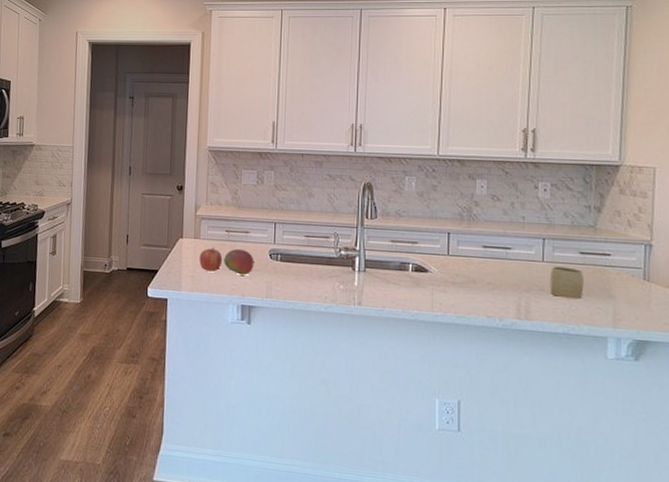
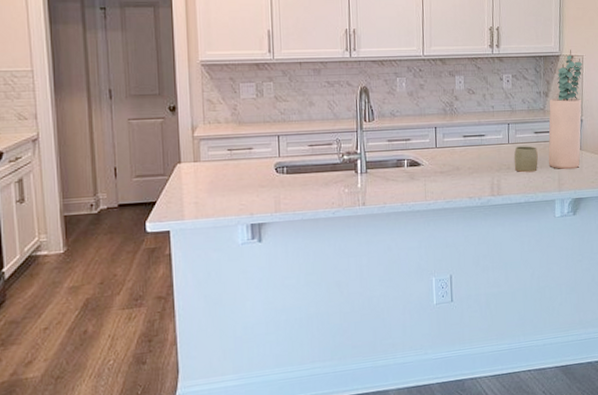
fruit: present [199,247,223,272] -> none [201,168,227,195]
fruit: present [224,248,256,275] -> none [228,166,262,194]
vase: none [598,159,654,304] -> present [548,50,583,170]

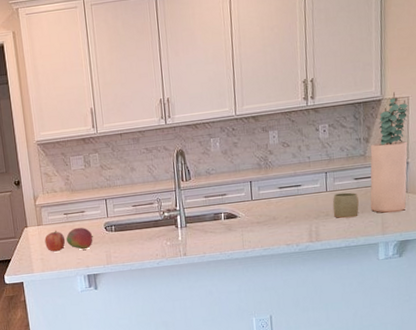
fruit: none [201,168,227,195] -> present [44,230,66,252]
fruit: none [228,166,262,194] -> present [66,227,94,250]

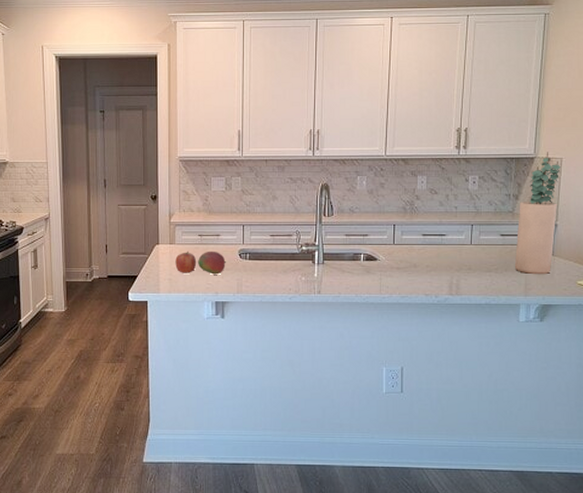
mug: present [332,192,359,219] -> none [476,248,503,275]

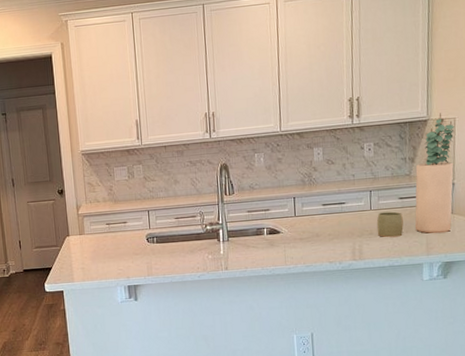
fruit: present [175,250,197,273] -> none [86,239,107,262]
fruit: present [198,251,227,275] -> none [108,237,136,260]
mug: none [476,248,503,275] -> present [376,211,404,238]

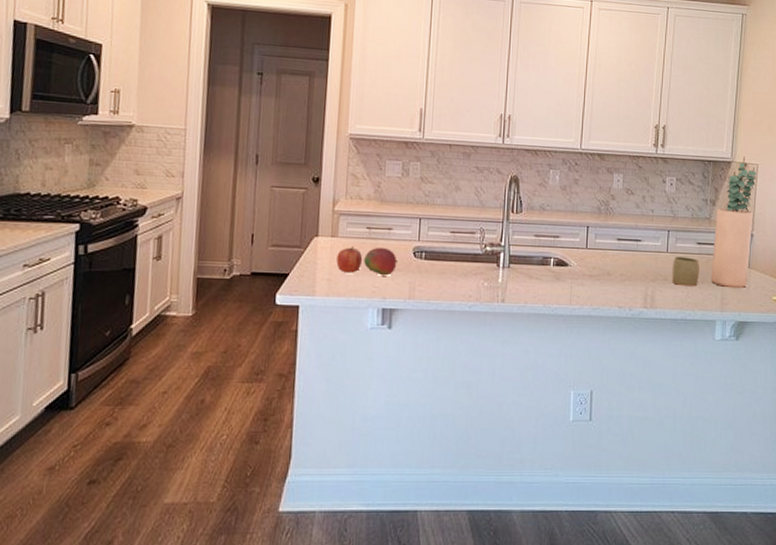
fruit: none [86,239,107,262] -> present [336,245,363,273]
fruit: none [108,237,136,260] -> present [364,247,399,276]

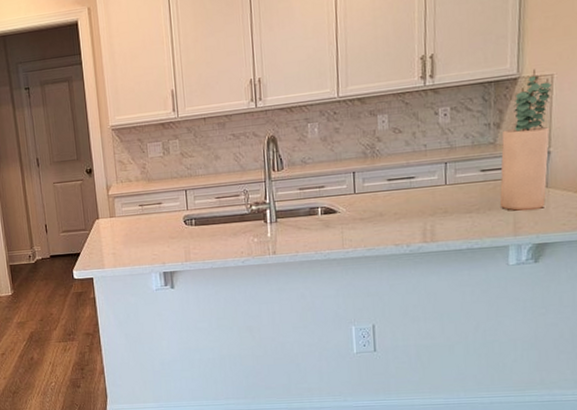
fruit: present [336,245,363,273] -> none [117,222,140,246]
fruit: present [364,247,399,276] -> none [141,220,172,245]
mug: present [672,256,699,287] -> none [452,186,486,217]

